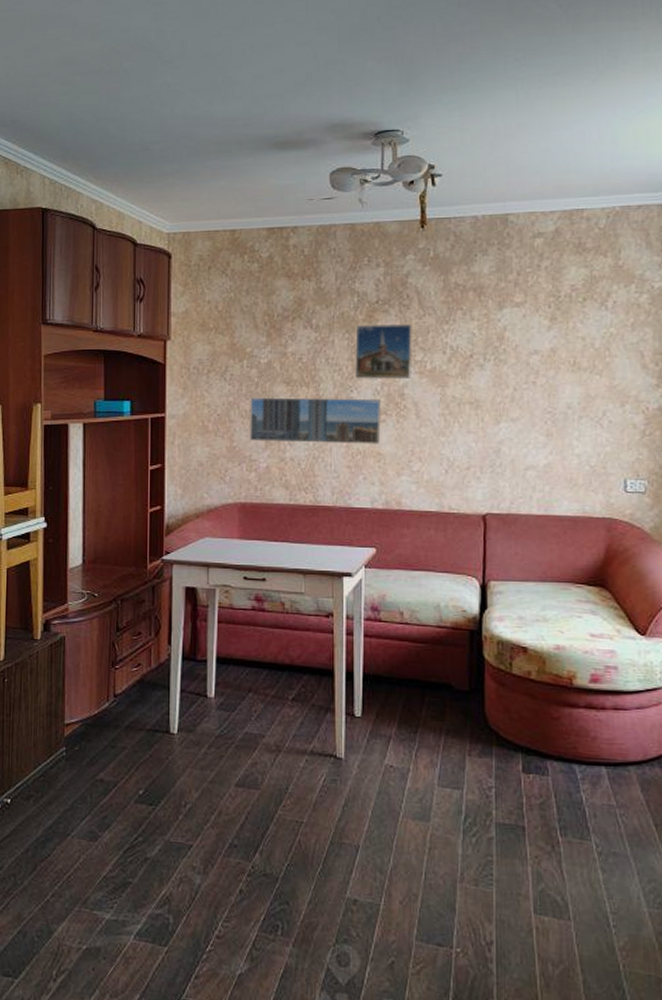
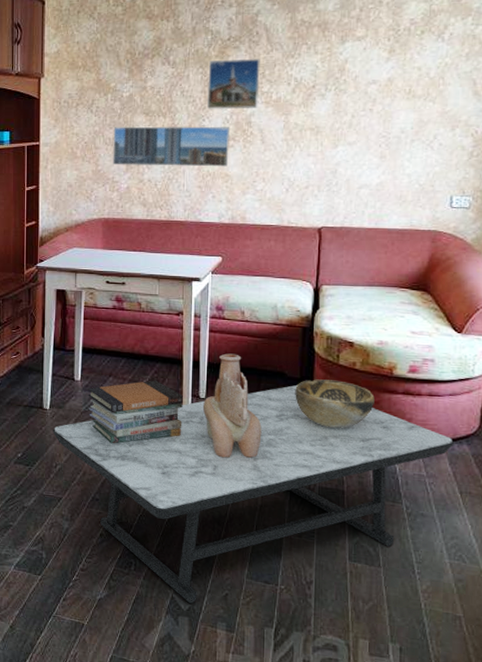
coffee table: none [181,699,646,976] -> present [52,385,455,604]
book stack: none [222,696,335,776] -> present [87,380,183,444]
decorative vase: none [358,662,428,790] -> present [202,353,262,458]
decorative bowl: none [464,692,554,750] -> present [295,379,375,428]

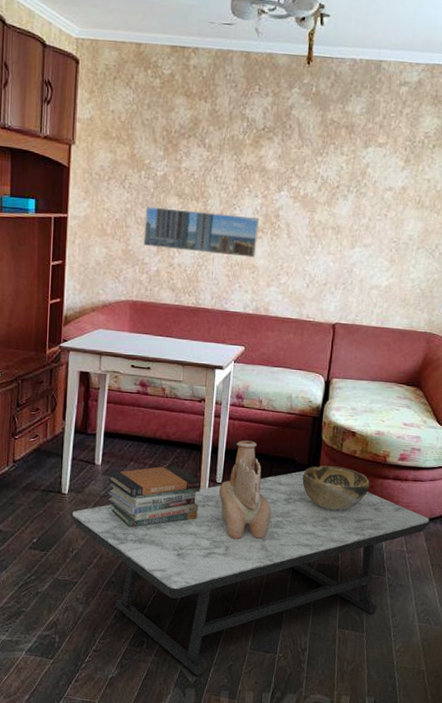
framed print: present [206,58,260,110] -> none [238,149,292,202]

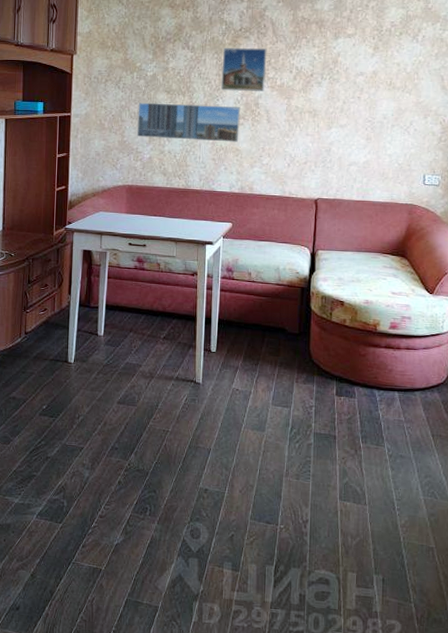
coffee table: present [70,471,431,676] -> none [76,340,428,545]
book stack: present [107,465,201,528] -> none [109,335,196,396]
decorative vase: present [218,440,272,540] -> none [213,311,265,408]
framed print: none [238,149,292,202] -> present [220,47,267,92]
decorative bowl: present [302,465,370,510] -> none [294,334,361,379]

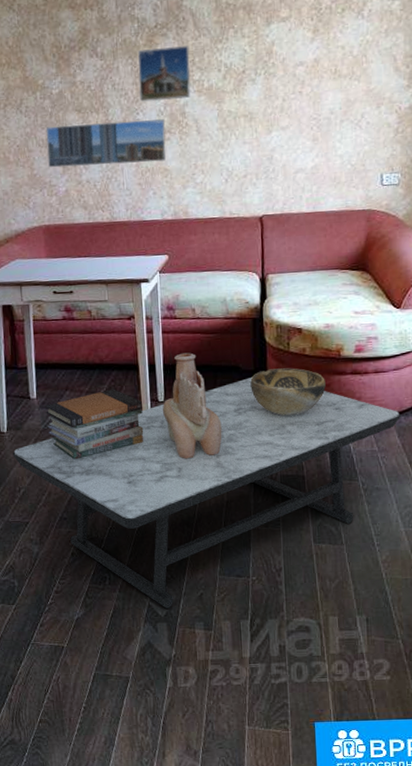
coffee table: none [76,340,428,545] -> present [12,377,402,608]
book stack: none [109,335,196,396] -> present [45,389,144,460]
decorative vase: none [213,311,265,408] -> present [162,352,222,459]
decorative bowl: none [294,334,361,379] -> present [250,368,326,415]

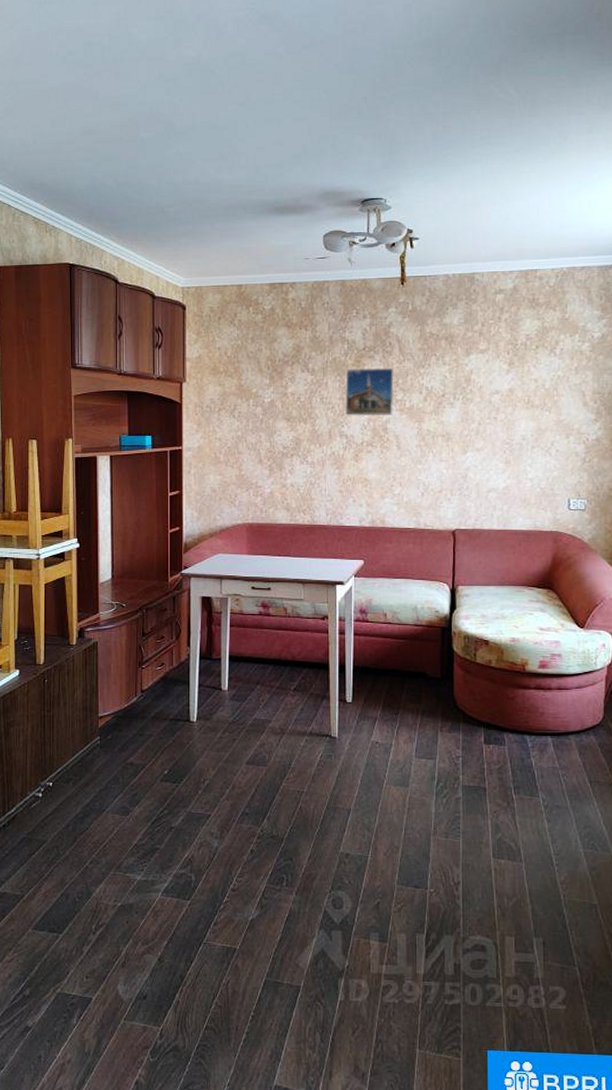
coffee table: present [12,377,402,608] -> none [200,685,583,916]
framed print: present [45,119,166,168] -> none [256,432,367,472]
book stack: present [45,389,144,460] -> none [235,686,330,755]
decorative vase: present [162,352,222,459] -> none [349,656,407,762]
decorative bowl: present [250,368,326,415] -> none [437,678,510,725]

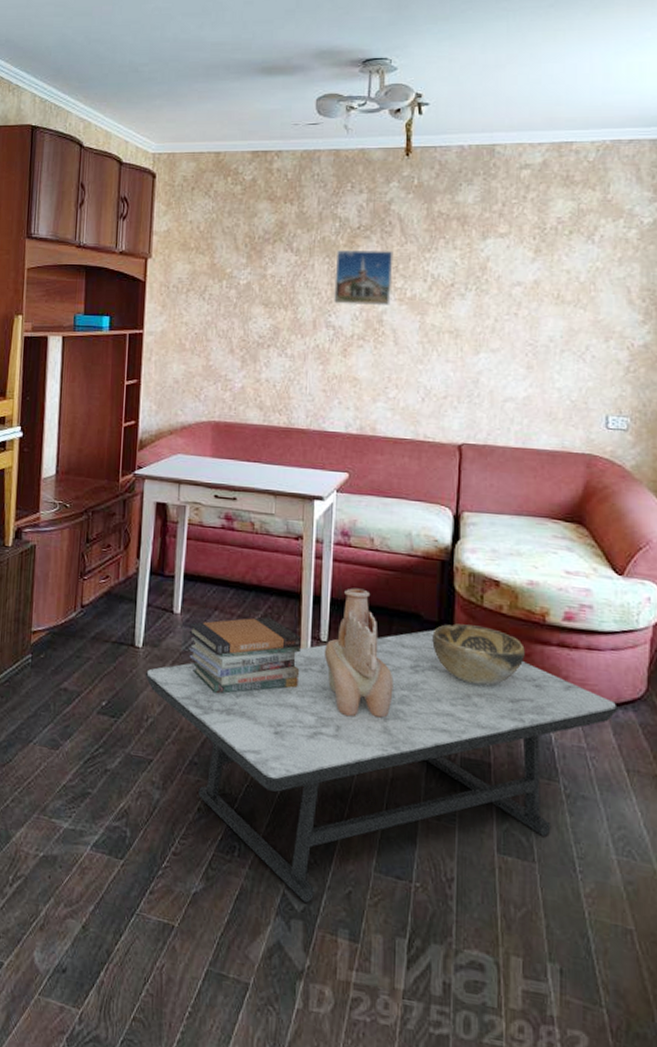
coffee table: none [200,685,583,916] -> present [145,630,619,903]
book stack: none [235,686,330,755] -> present [188,616,301,694]
decorative vase: none [349,656,407,762] -> present [324,588,394,718]
decorative bowl: none [437,678,510,725] -> present [432,624,525,685]

